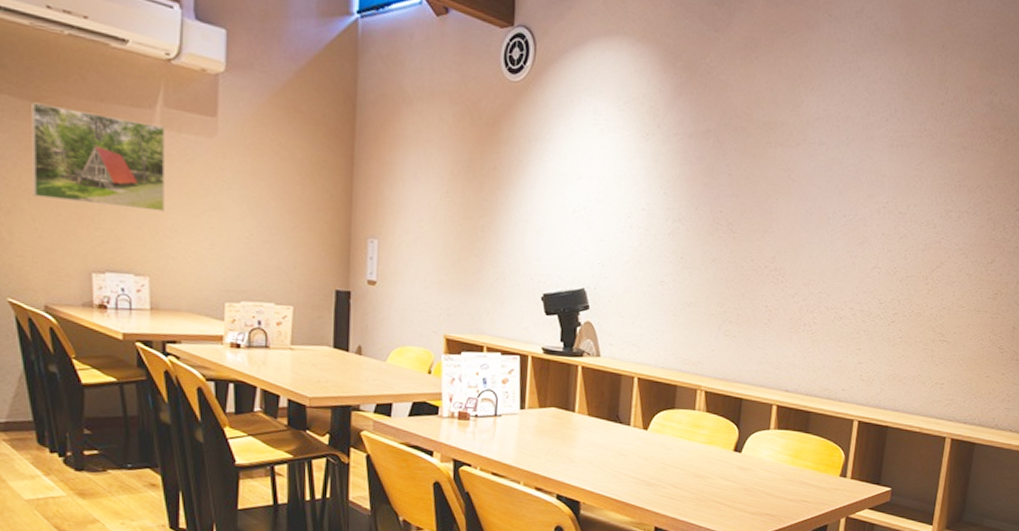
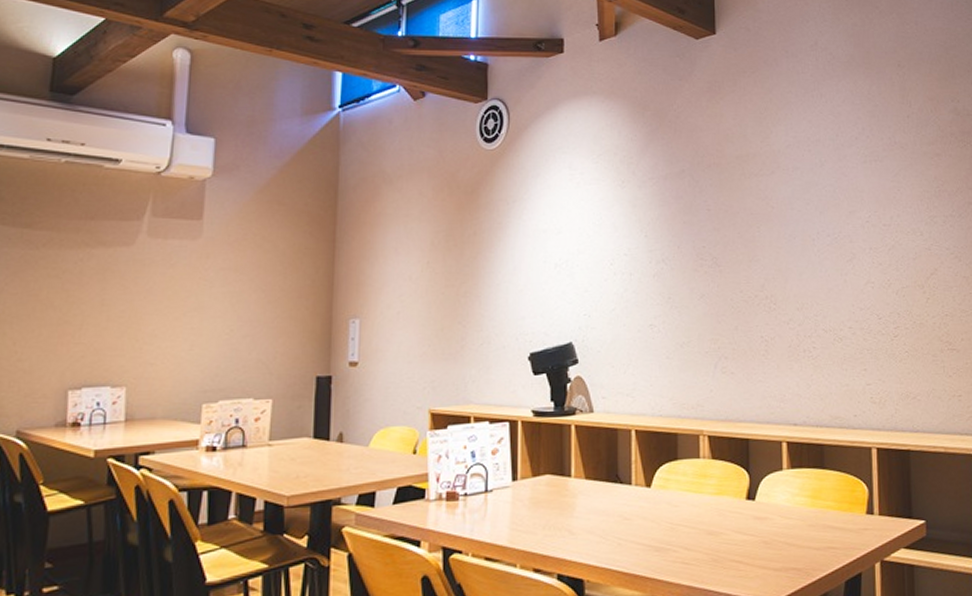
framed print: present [31,102,165,212] -> none [16,229,151,320]

